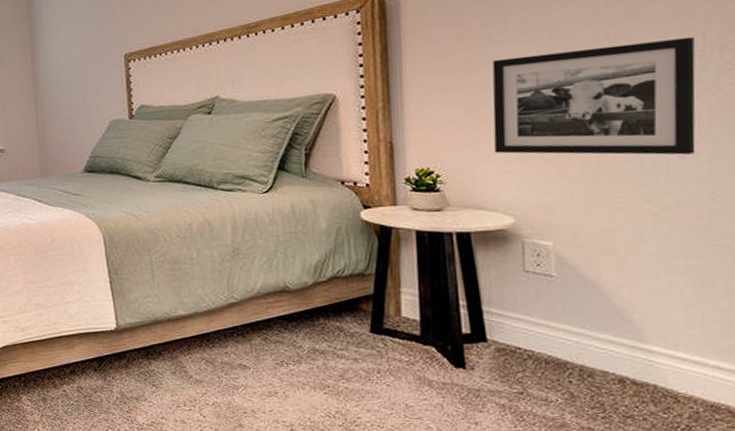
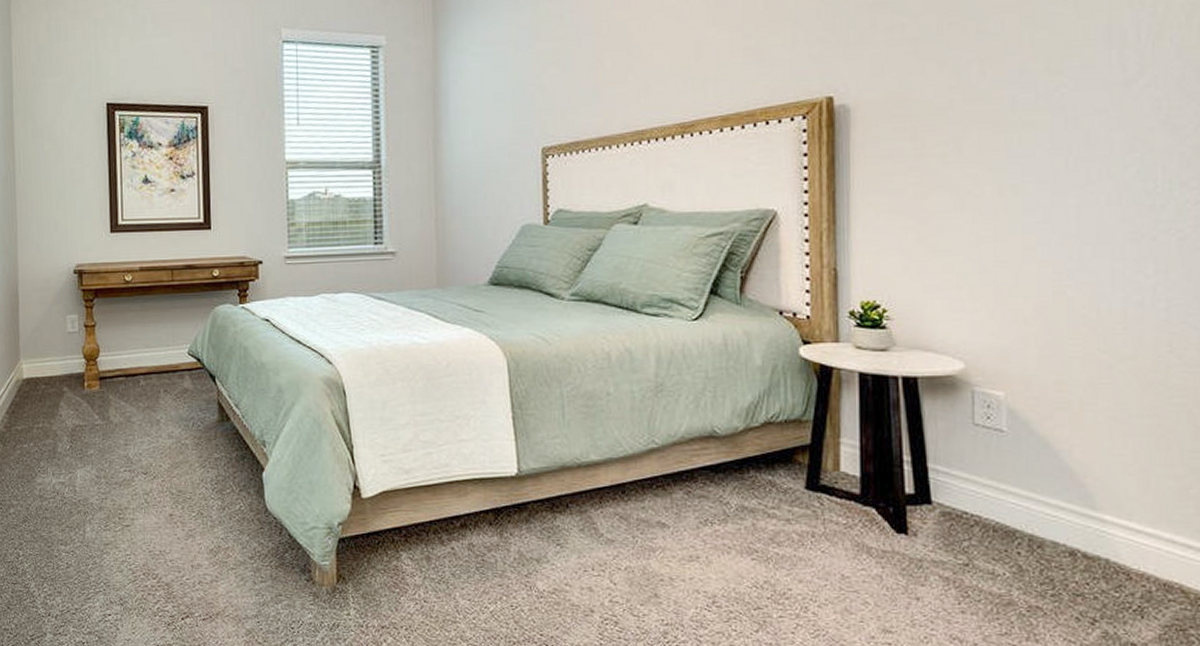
picture frame: present [492,36,696,155] -> none [945,171,1154,301]

